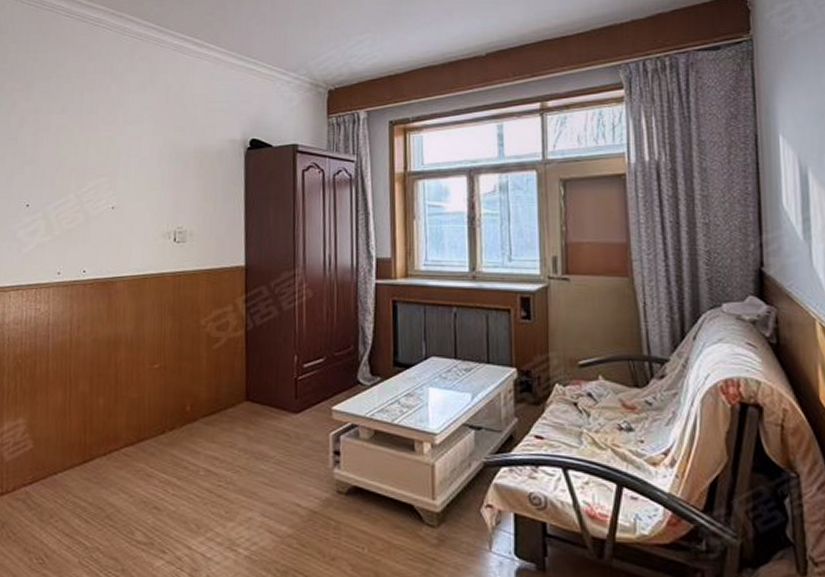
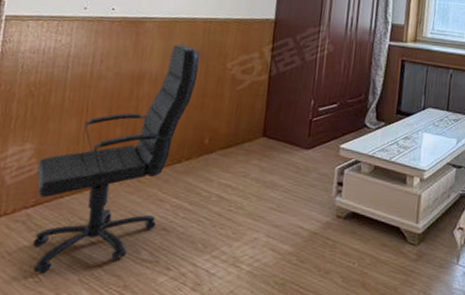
office chair: none [30,302,173,555] -> present [33,44,200,274]

